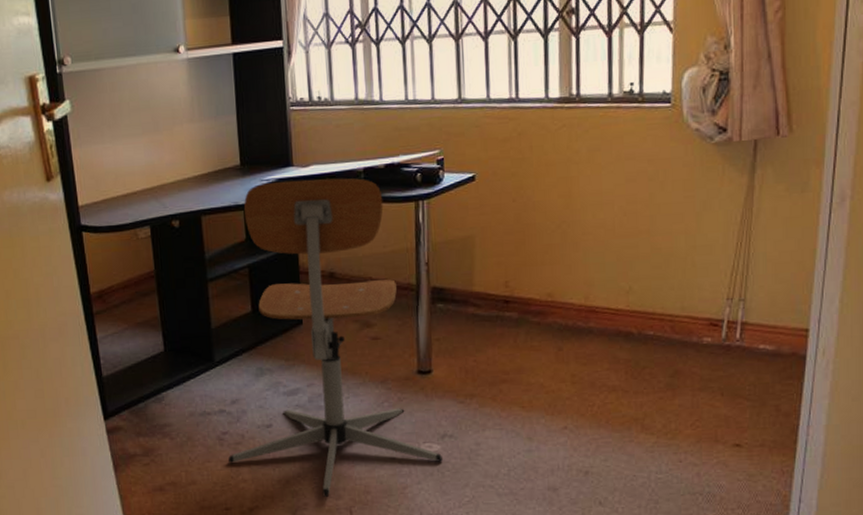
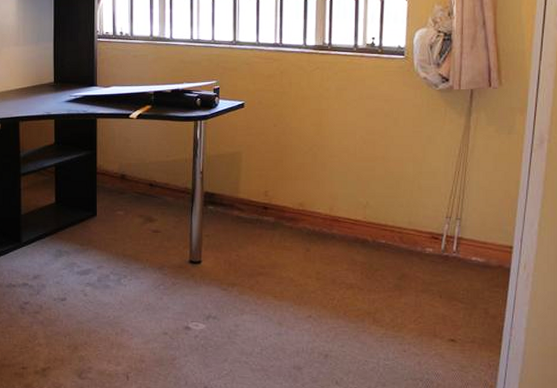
office chair: present [228,178,442,497] -> none [28,97,206,363]

